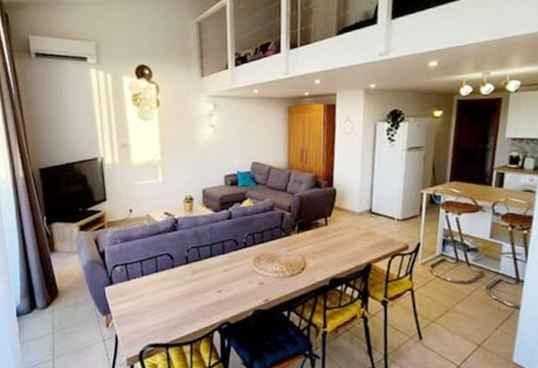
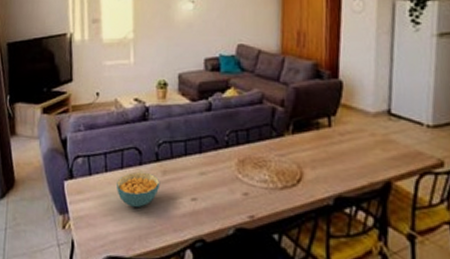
cereal bowl: none [152,273,191,302] -> present [115,171,160,207]

